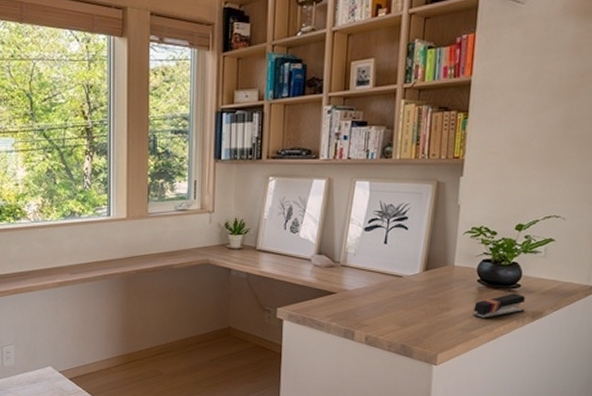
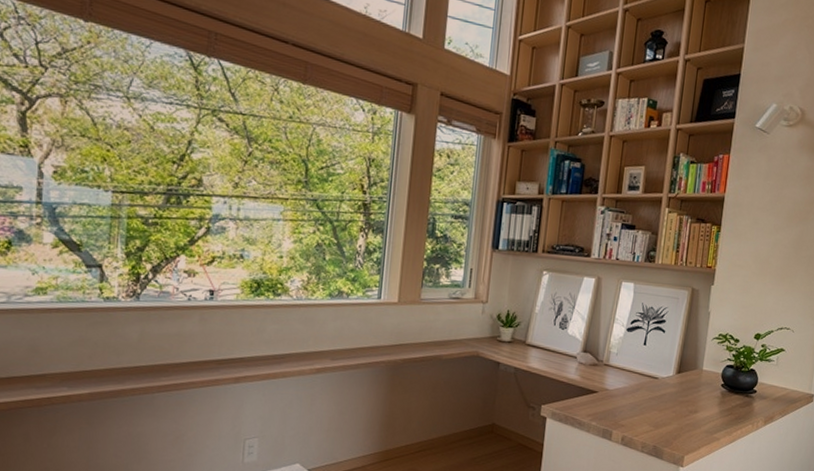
stapler: present [473,293,525,319] -> none [716,398,760,423]

